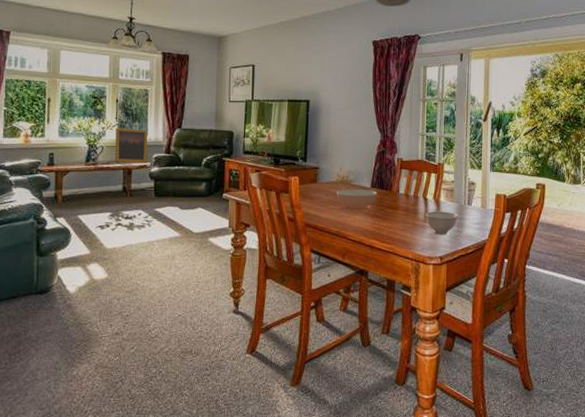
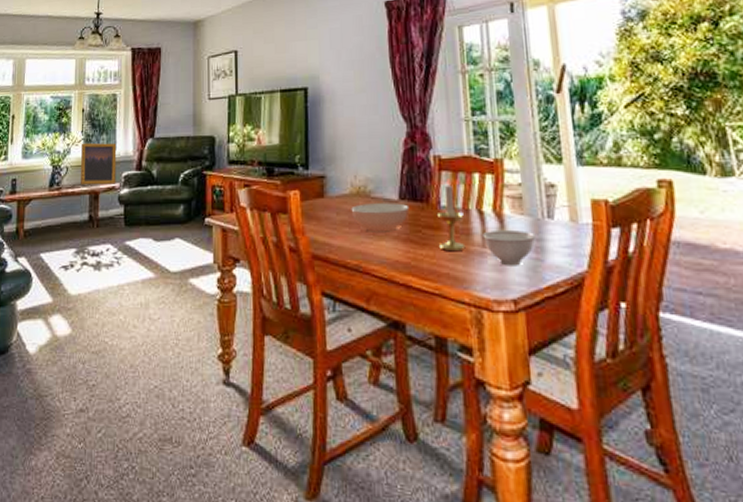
candlestick: none [395,175,414,224] -> present [436,178,466,250]

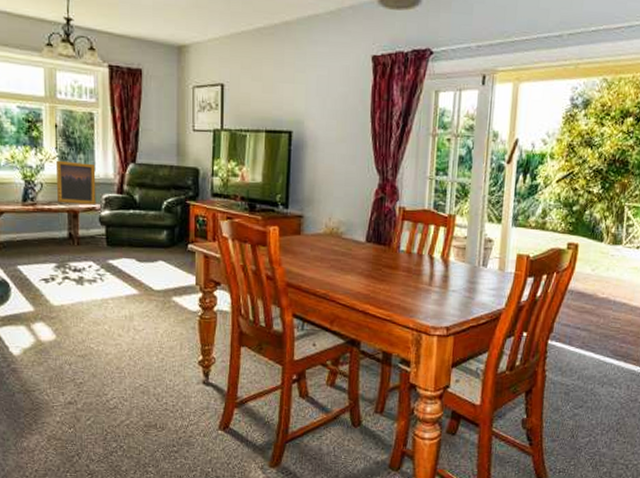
bowl: present [351,203,410,232] -> none [323,243,374,269]
candlestick: present [436,178,466,250] -> none [394,227,417,287]
bowl: present [482,229,536,266] -> none [430,272,471,302]

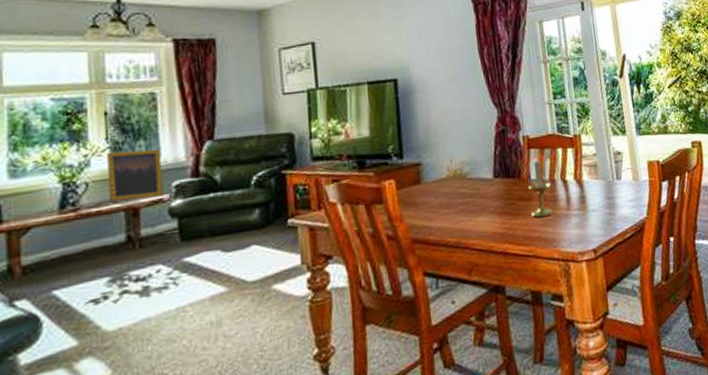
candlestick: none [394,227,417,287] -> present [527,155,554,218]

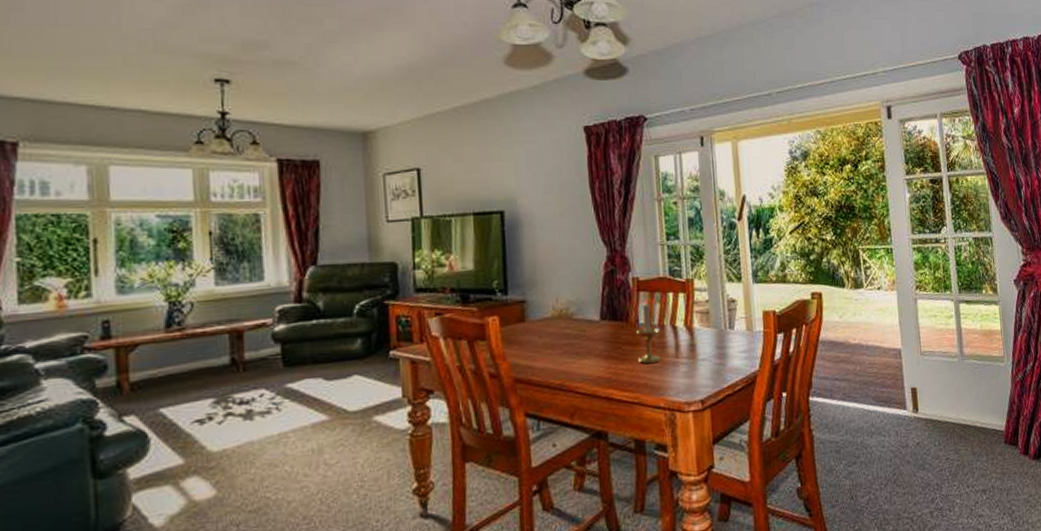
picture frame: present [107,149,164,203] -> none [212,272,268,324]

